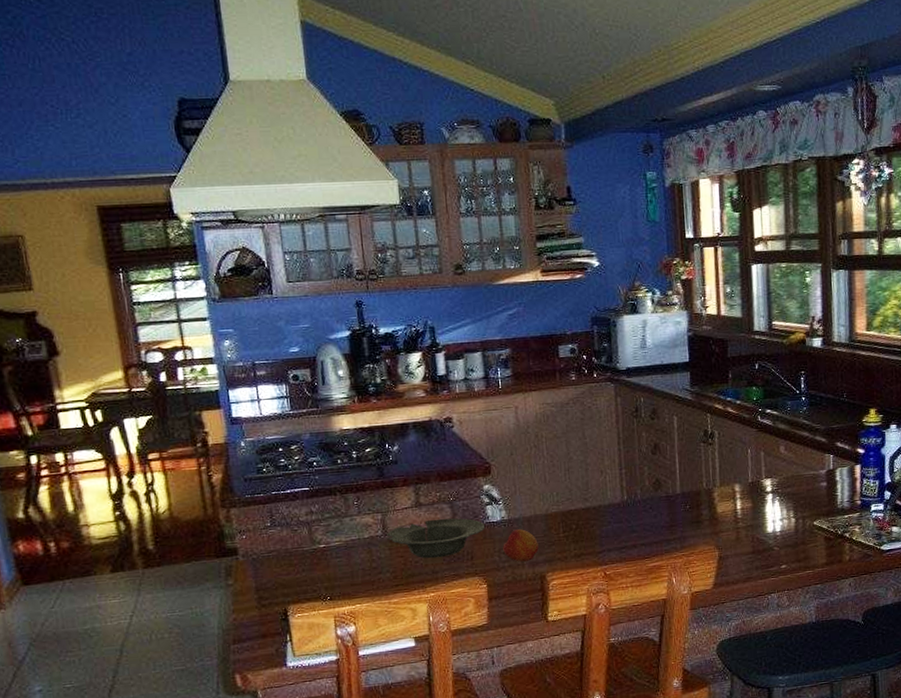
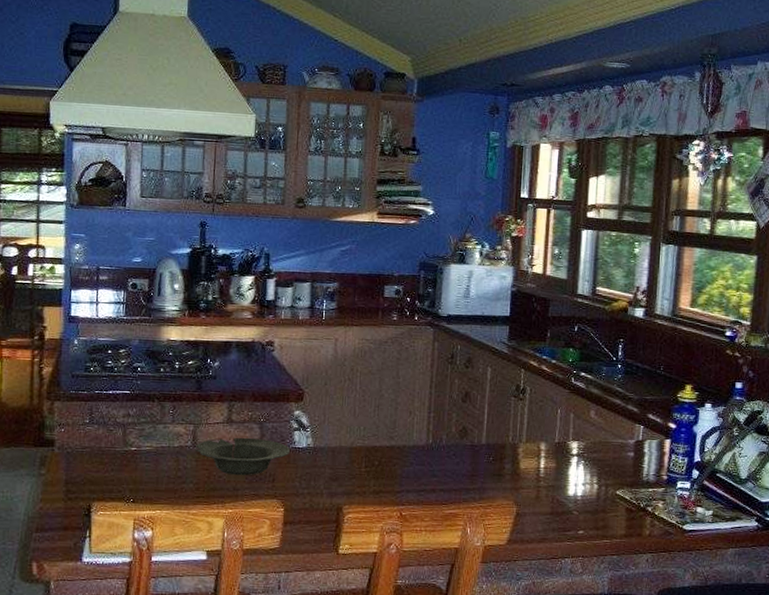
fruit: present [503,529,539,562] -> none [304,458,339,491]

